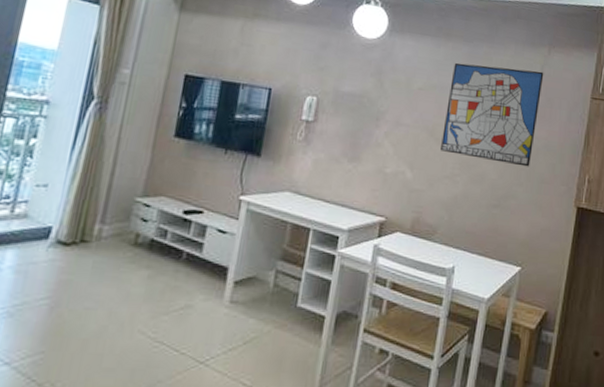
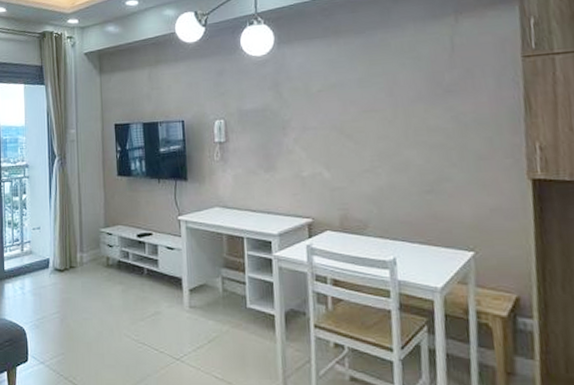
wall art: present [441,62,544,167] -> none [349,42,461,147]

